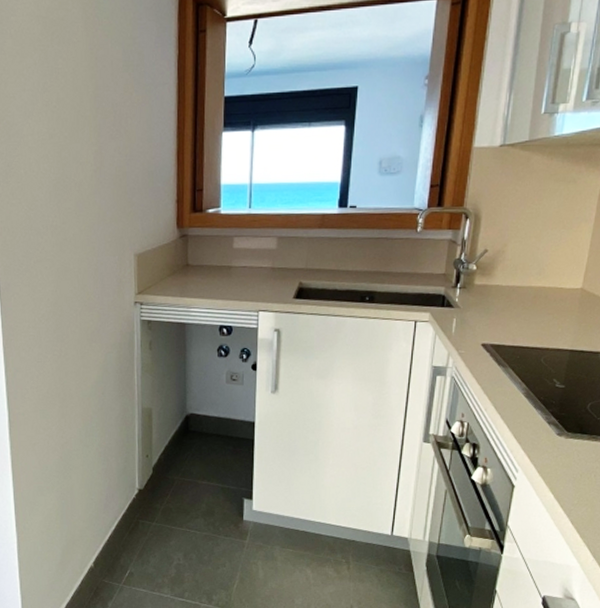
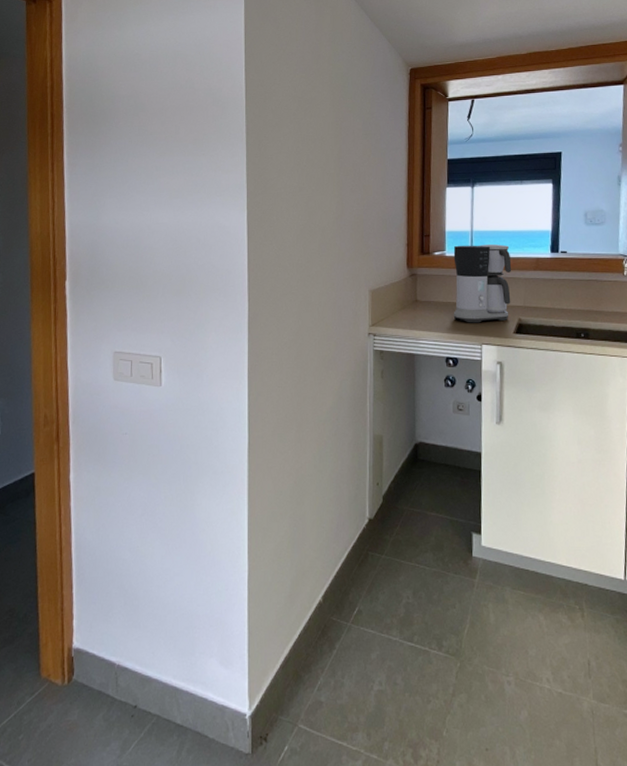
coffee maker: none [228,199,294,289] -> present [453,244,512,323]

